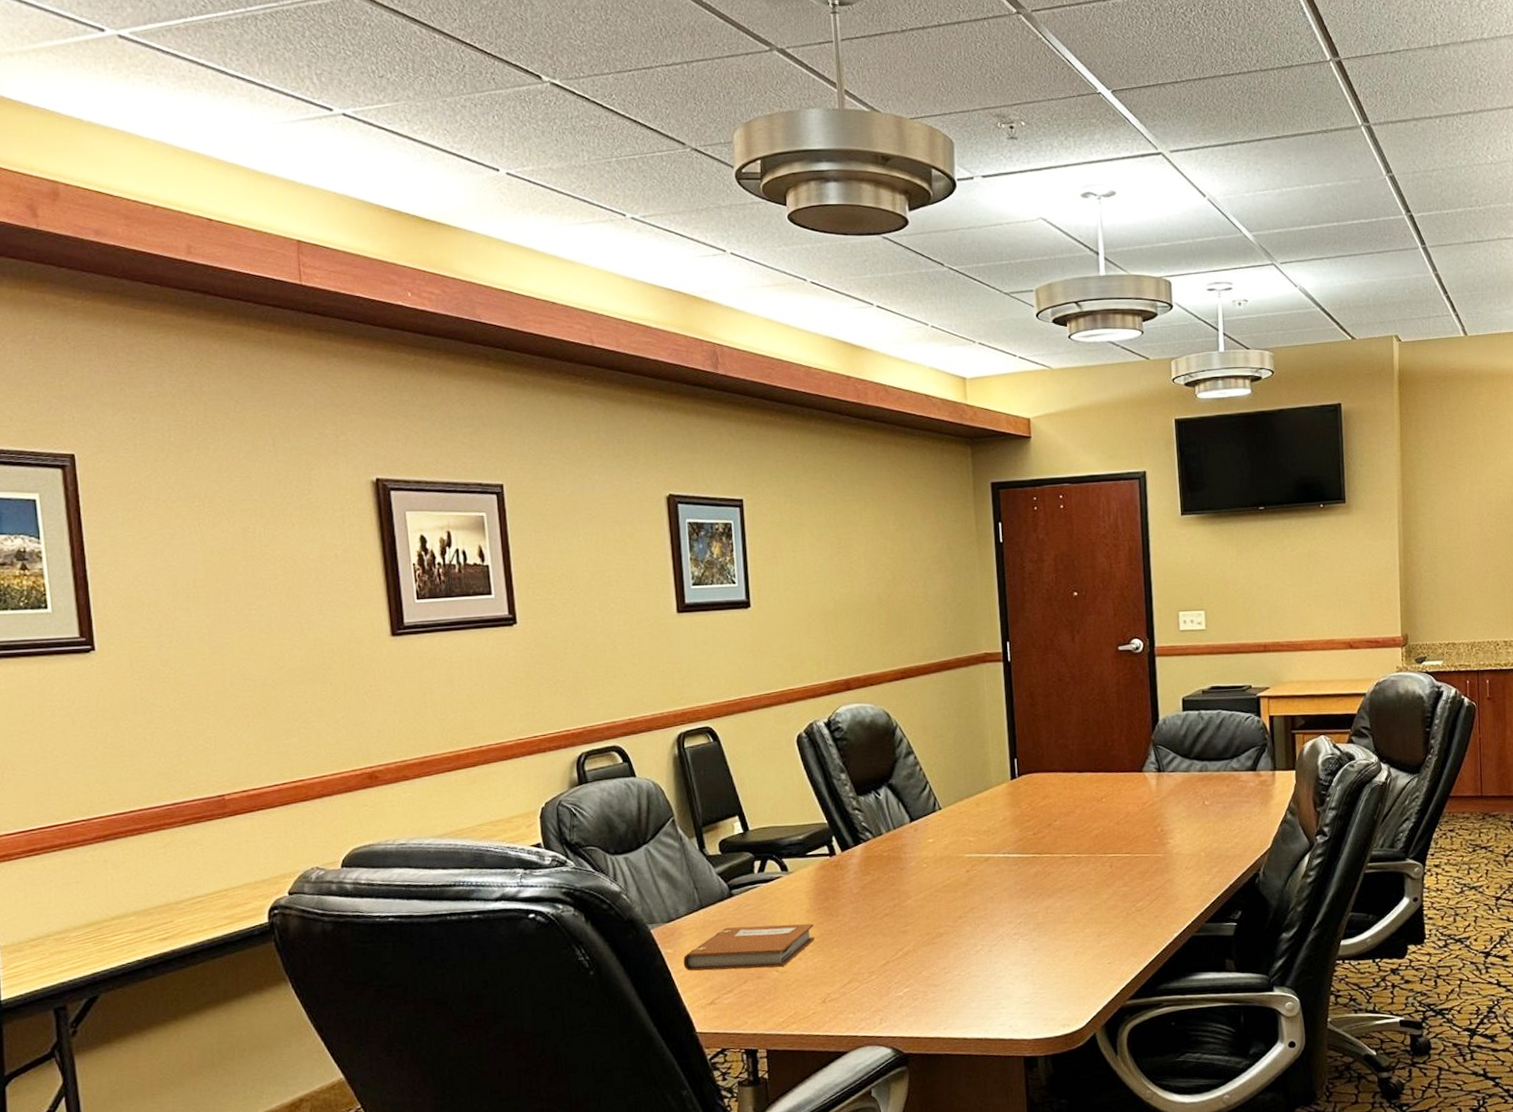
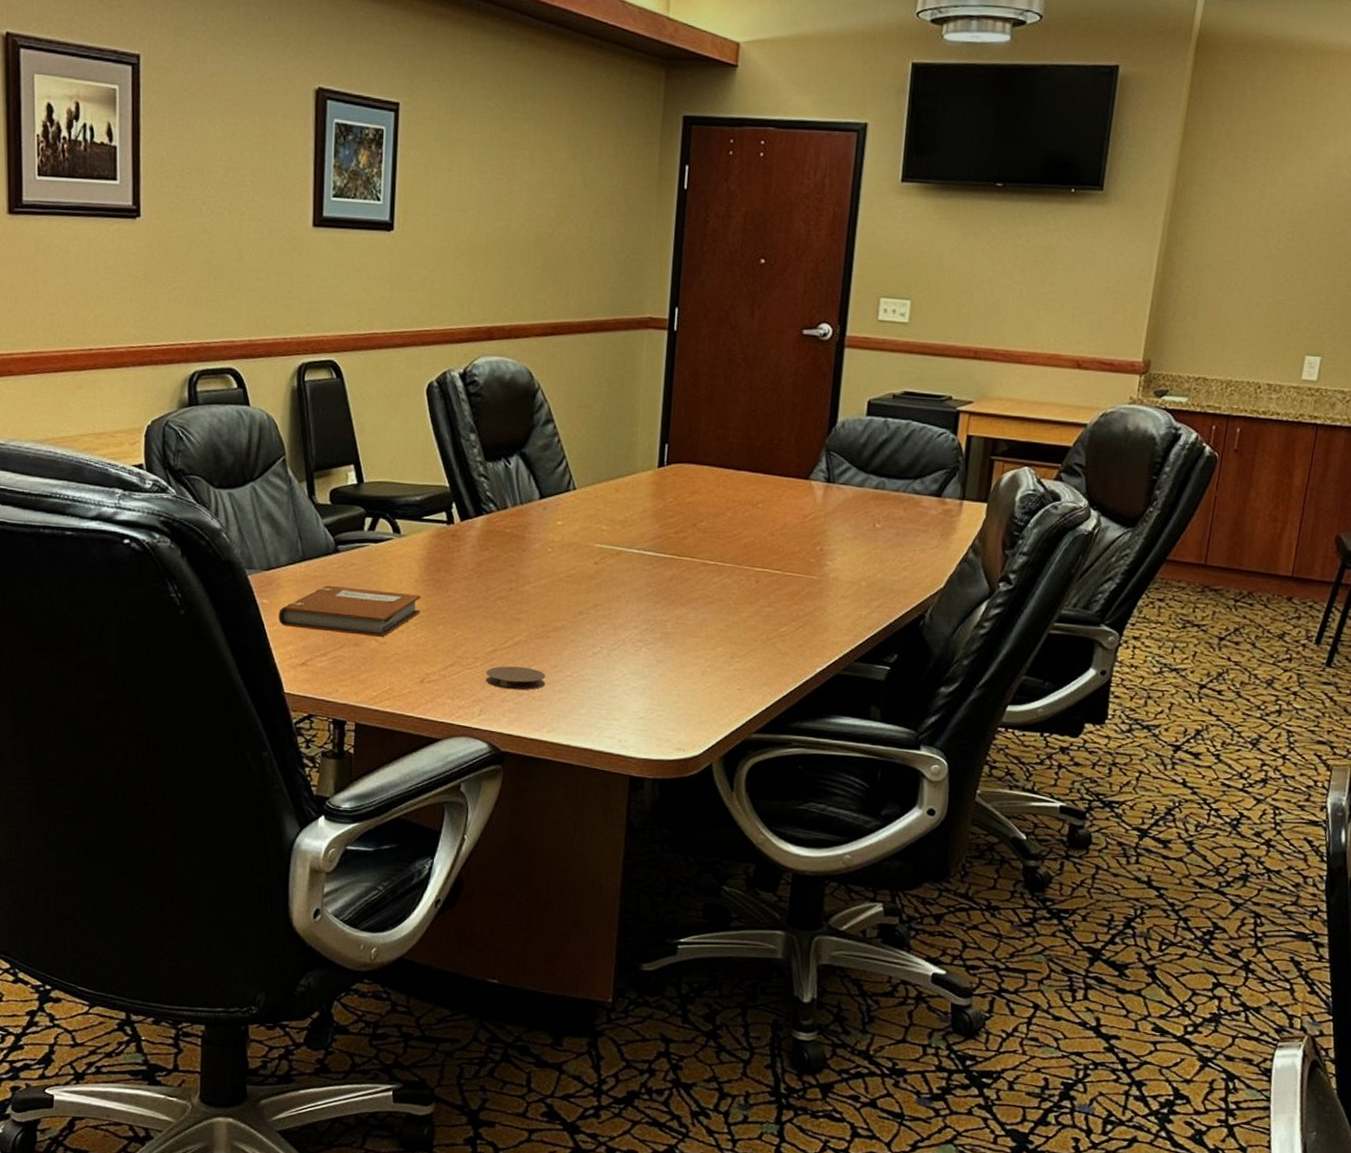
coaster: none [881,973,937,997] -> present [485,666,546,691]

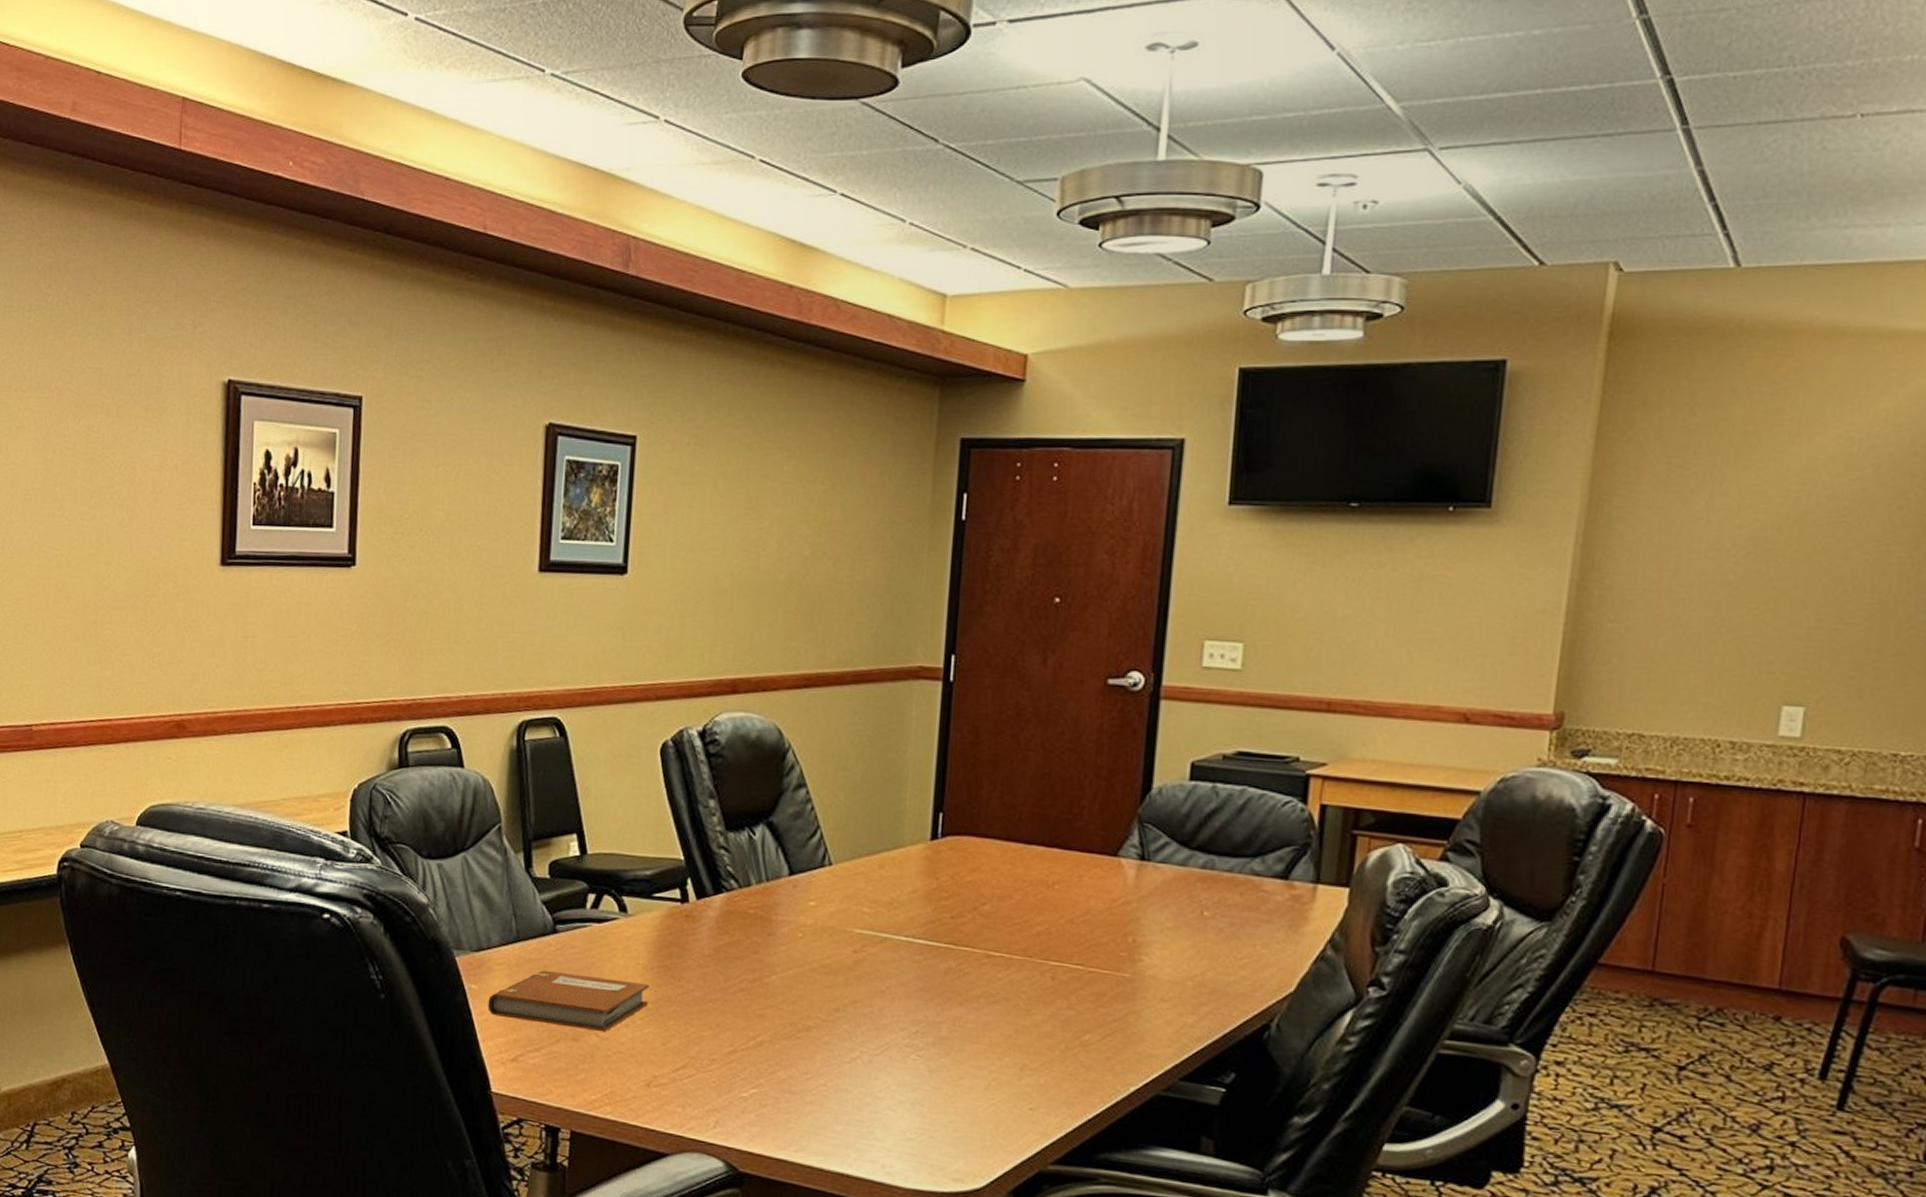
coaster: present [485,666,546,691] -> none [722,1070,795,1100]

